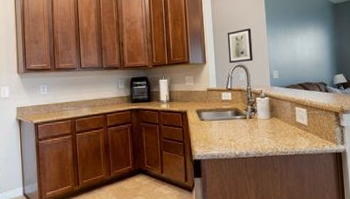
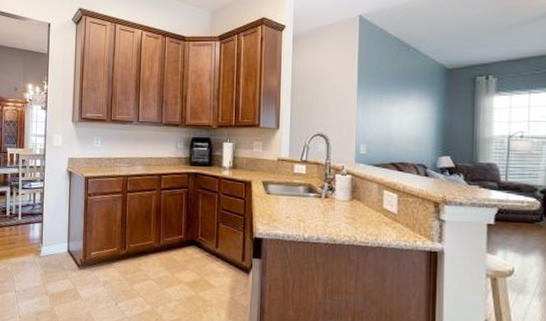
wall art: present [227,28,253,64] -> none [307,91,338,132]

